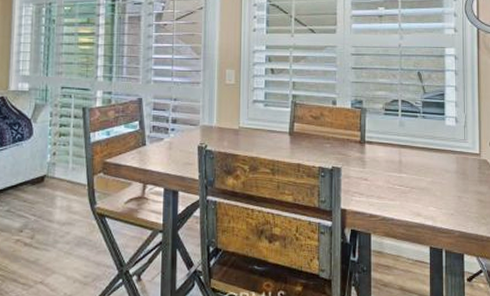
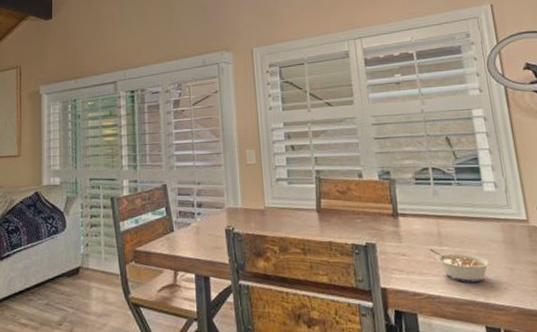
legume: none [389,175,442,207] -> present [429,248,491,282]

